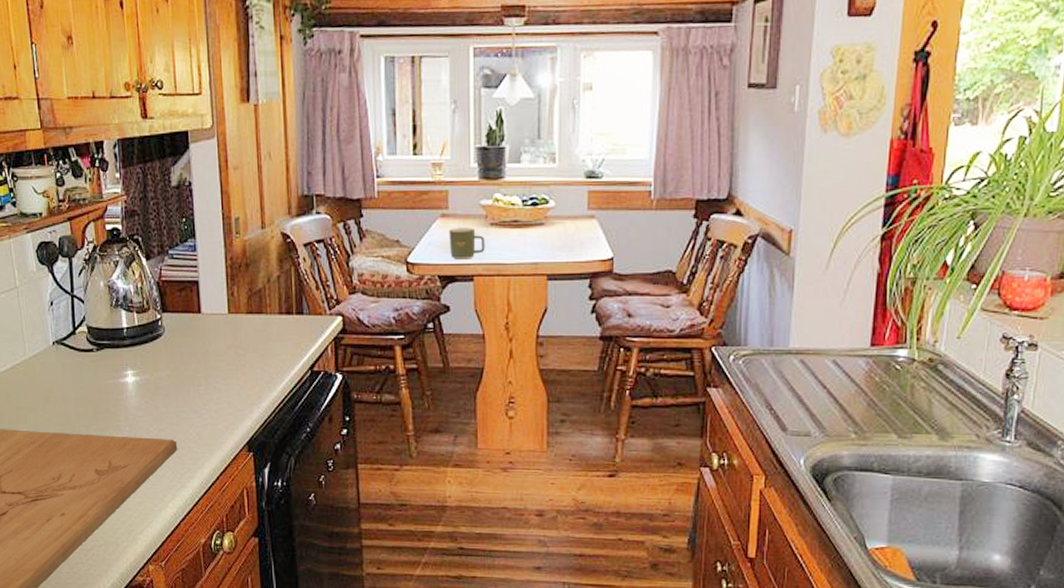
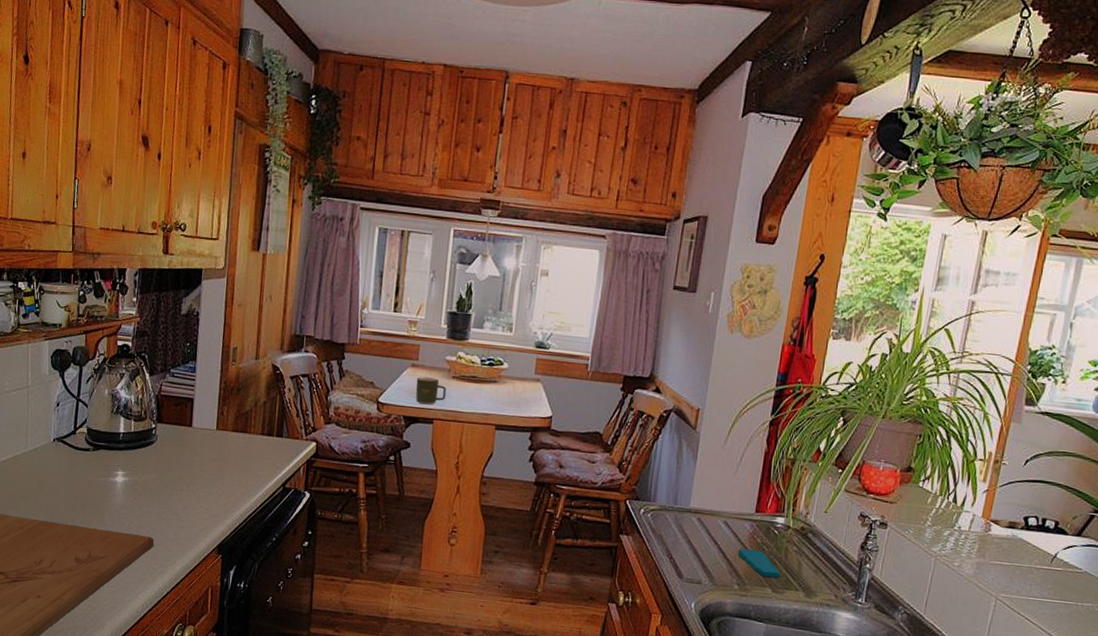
sponge: none [853,390,907,421] -> present [738,548,781,578]

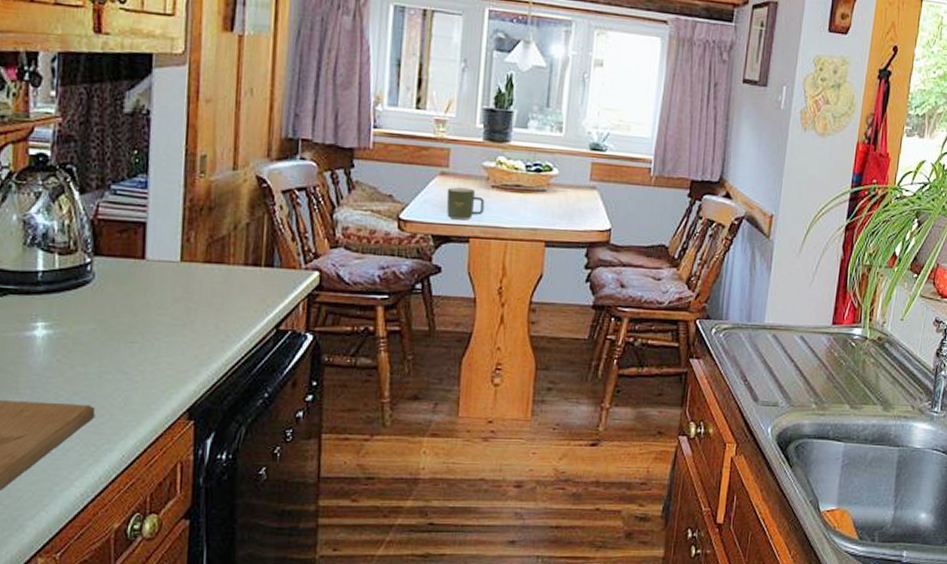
sponge: present [738,548,781,578] -> none [815,364,858,393]

